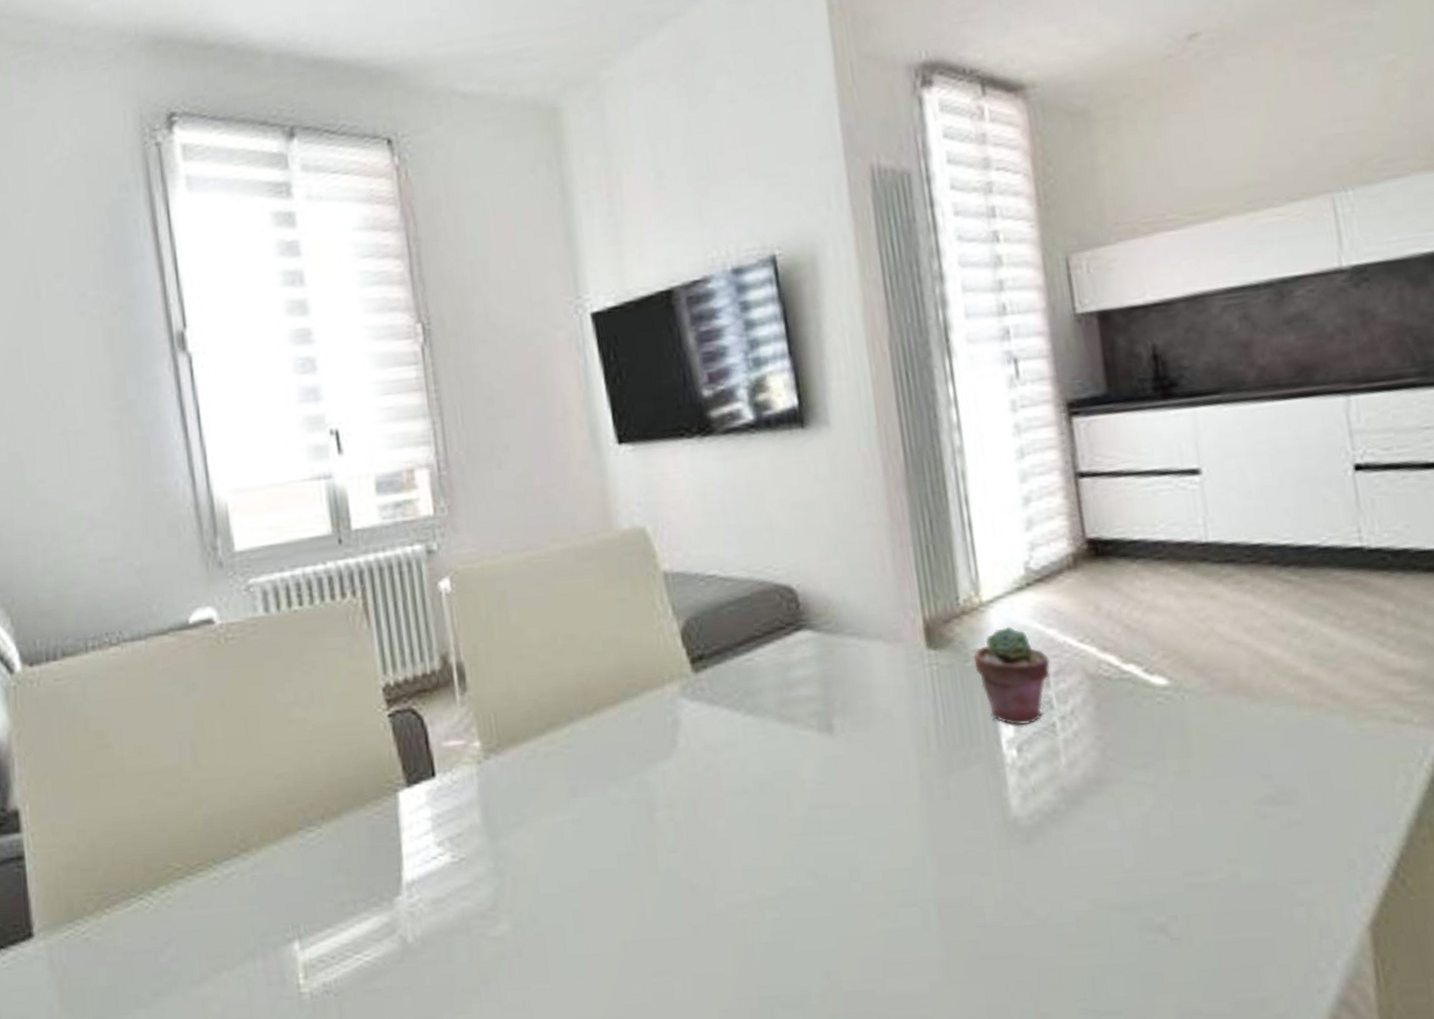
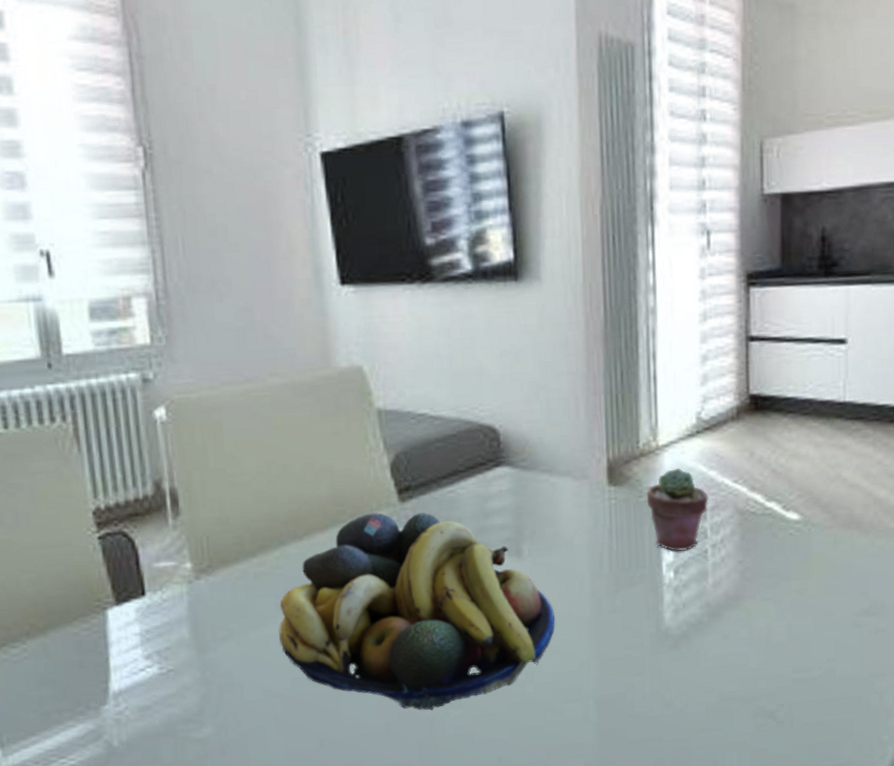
fruit bowl: none [572,684,879,912] -> present [279,512,555,711]

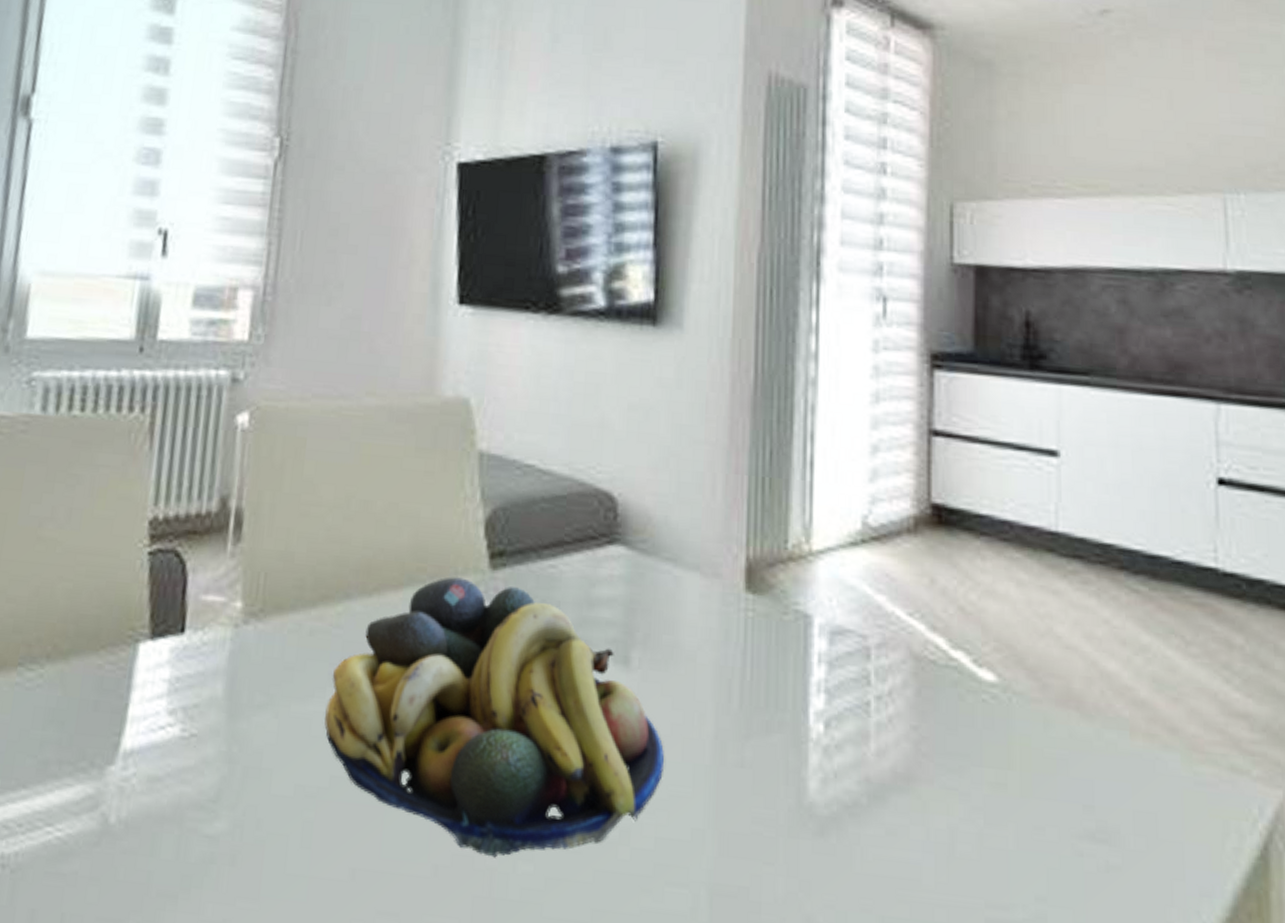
potted succulent: present [646,467,709,552] -> none [793,583,874,699]

